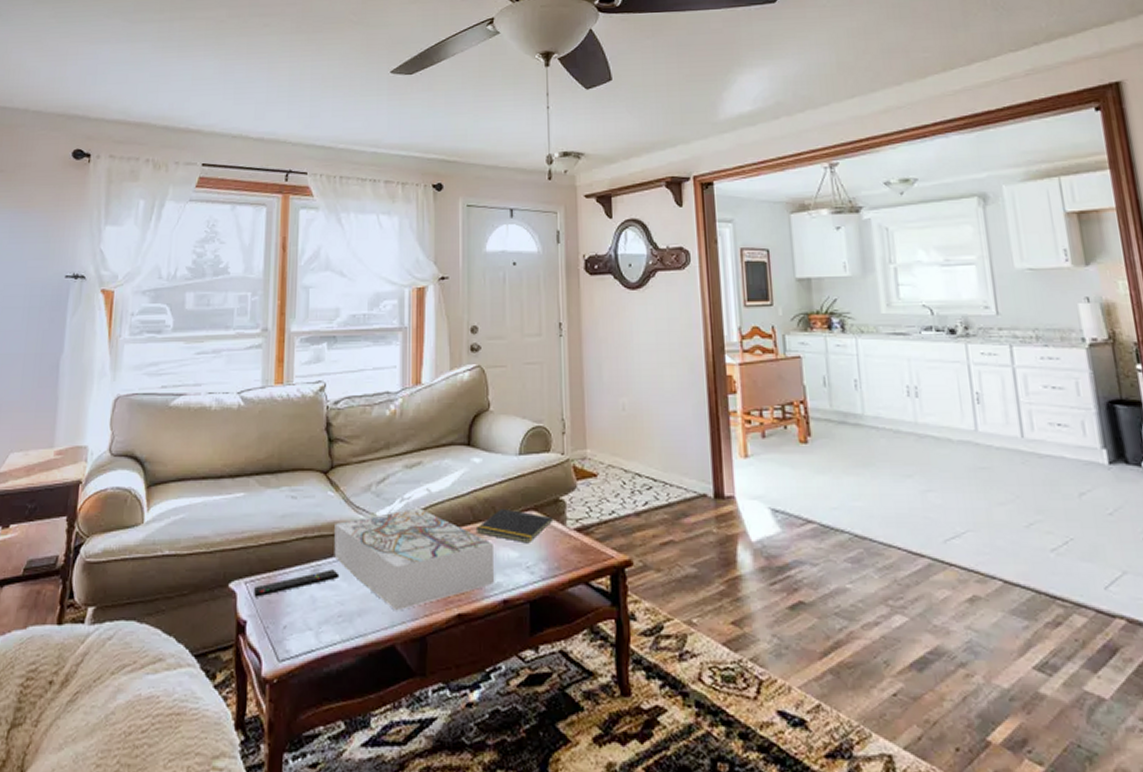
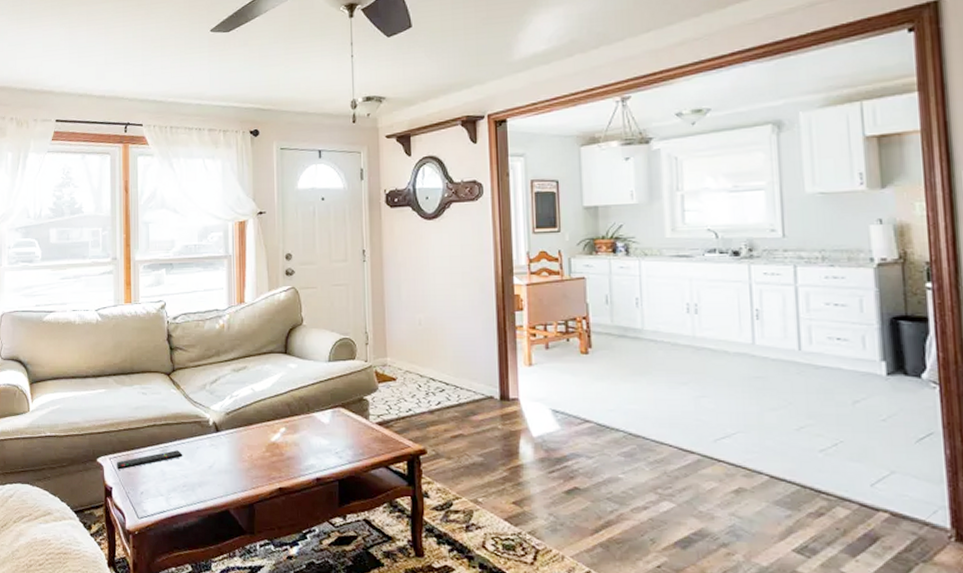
board game: present [334,508,495,611] -> none [178,404,309,484]
notepad: present [475,508,554,544] -> none [292,405,358,434]

